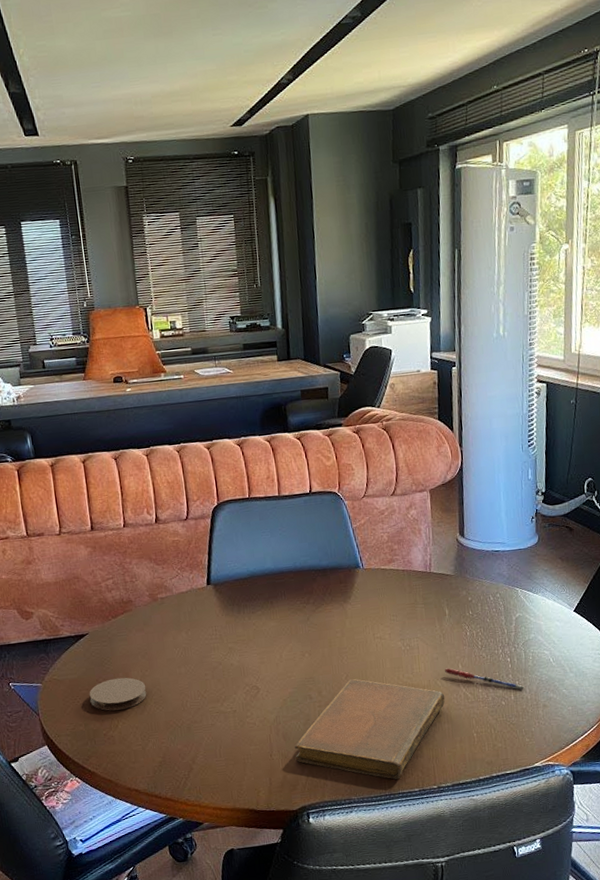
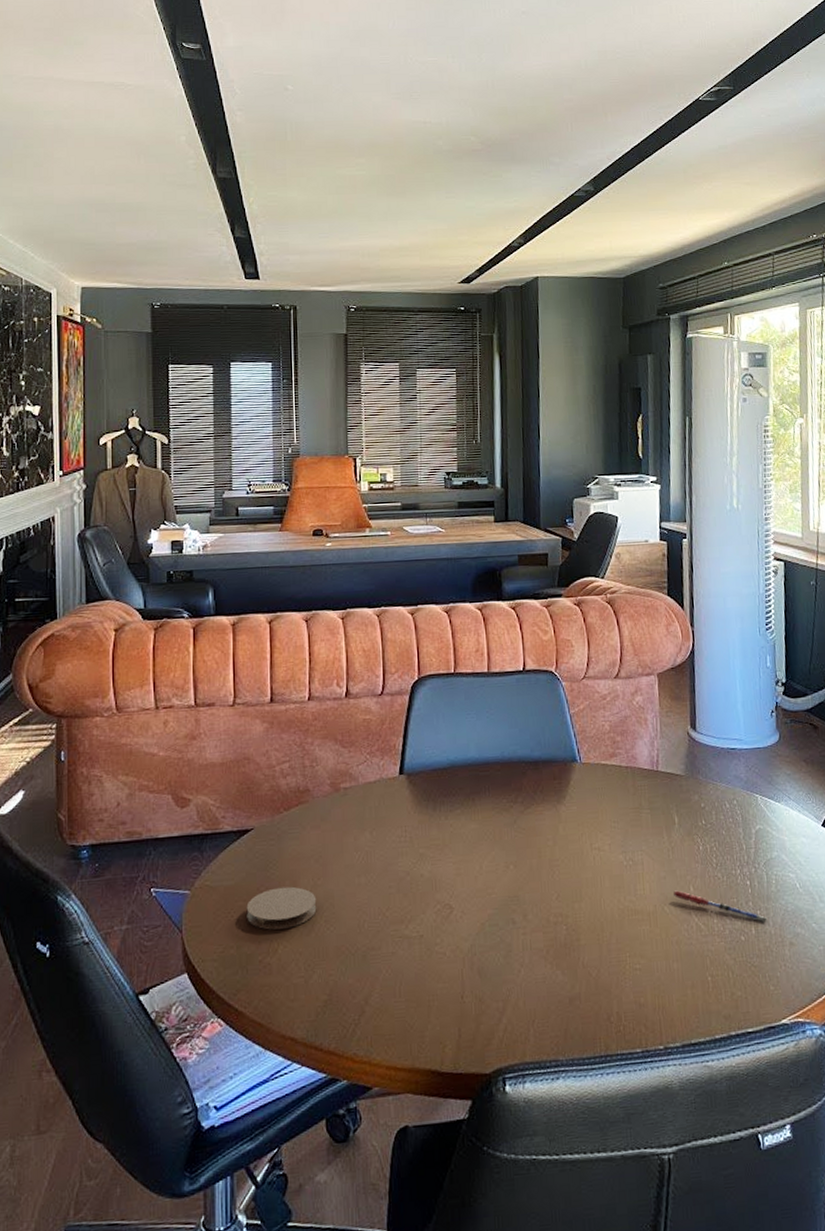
notebook: present [295,678,446,780] -> none [491,899,674,1036]

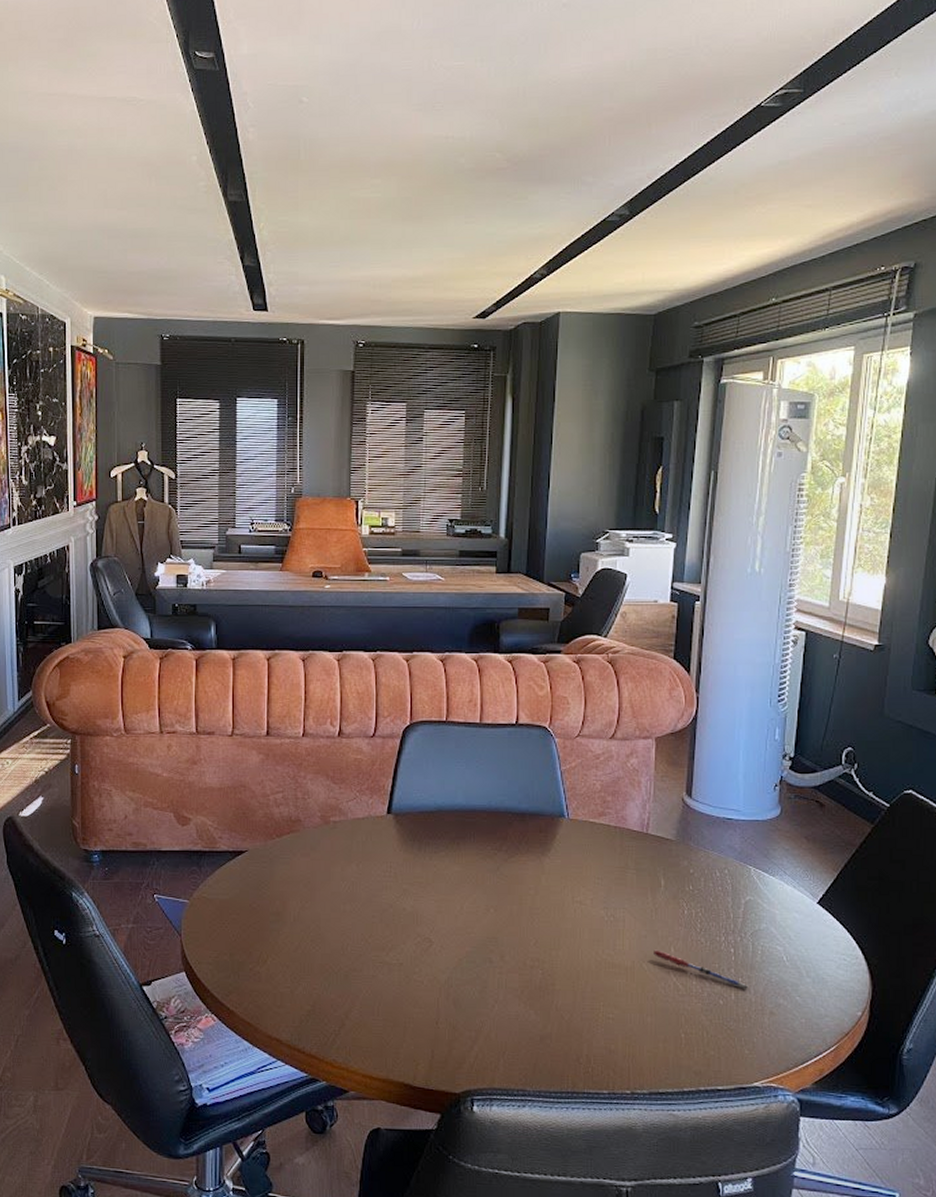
coaster: present [246,886,317,930] -> none [239,906,304,943]

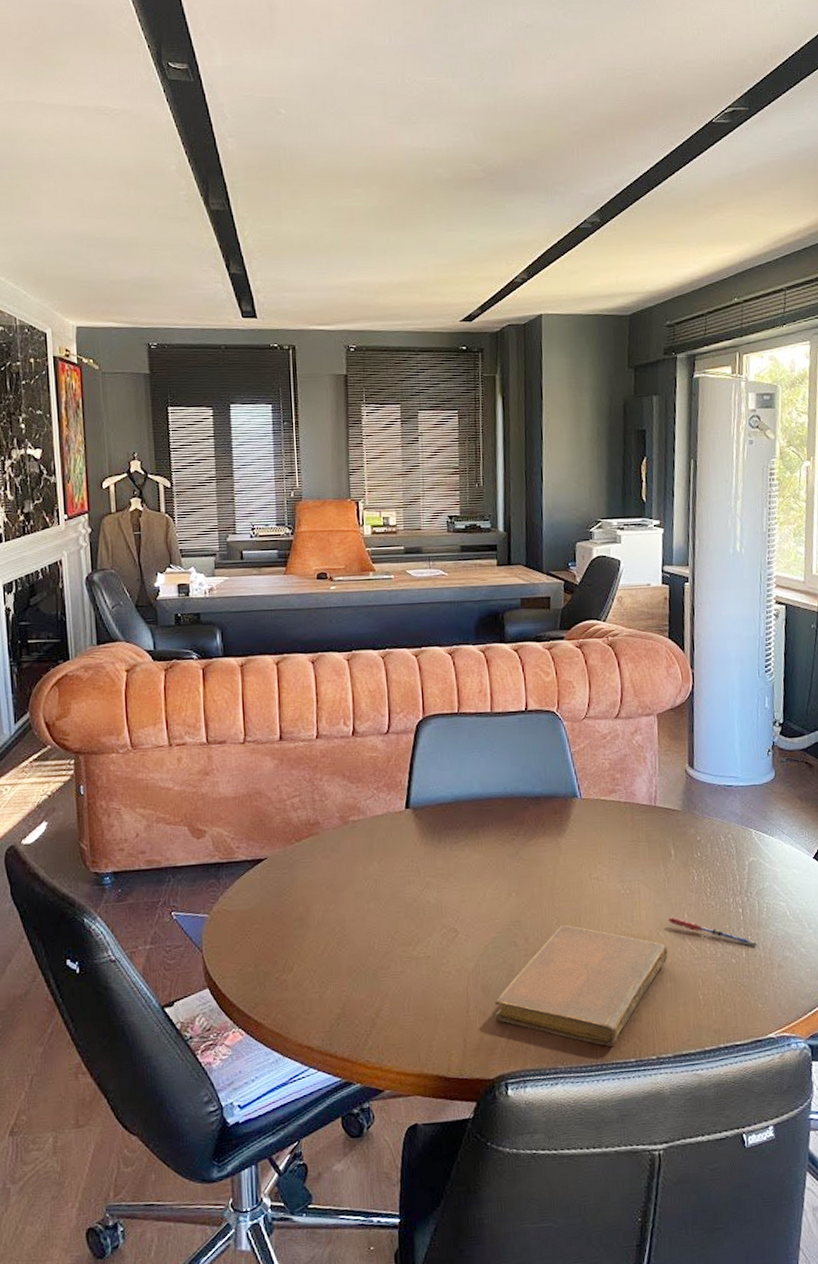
notebook: none [464,945,651,1075] -> present [494,924,669,1047]

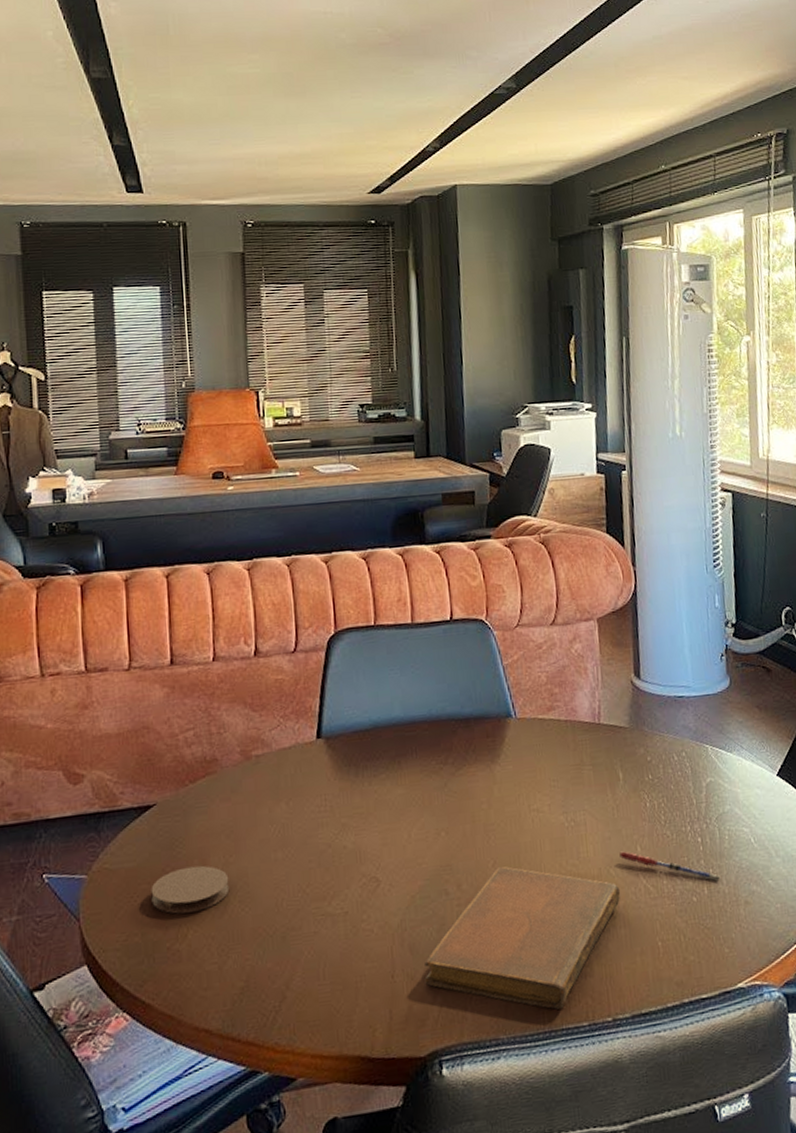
coaster: none [262,911,329,950] -> present [151,865,230,914]

